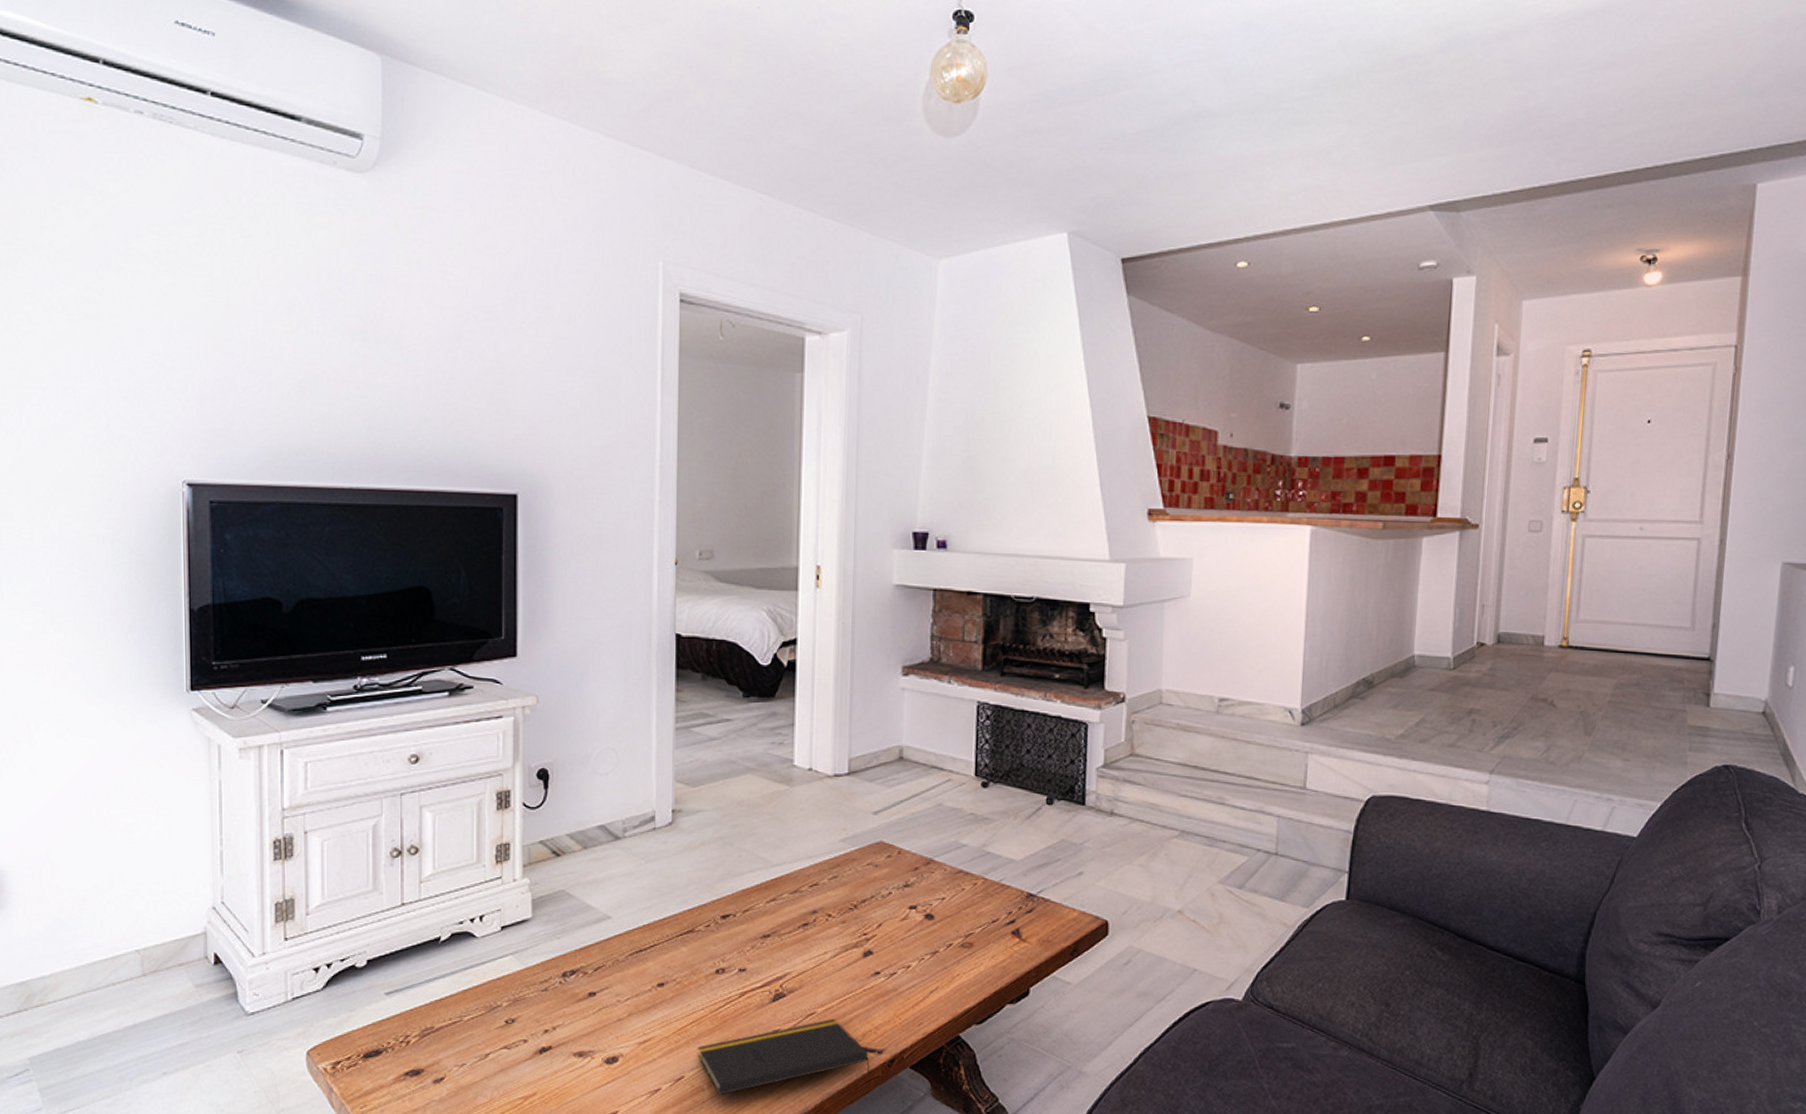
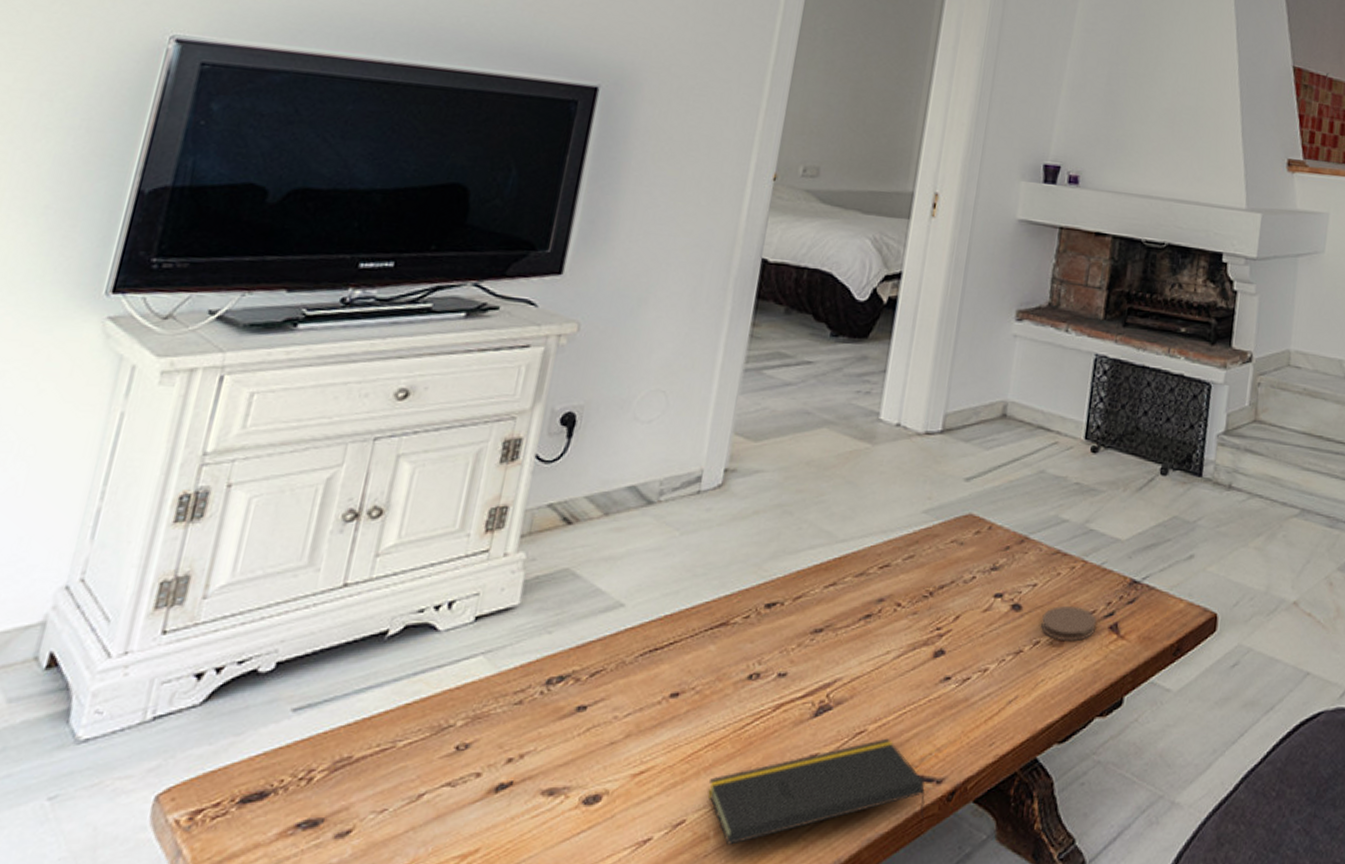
coaster: none [952,915,1000,944] -> present [1041,605,1097,642]

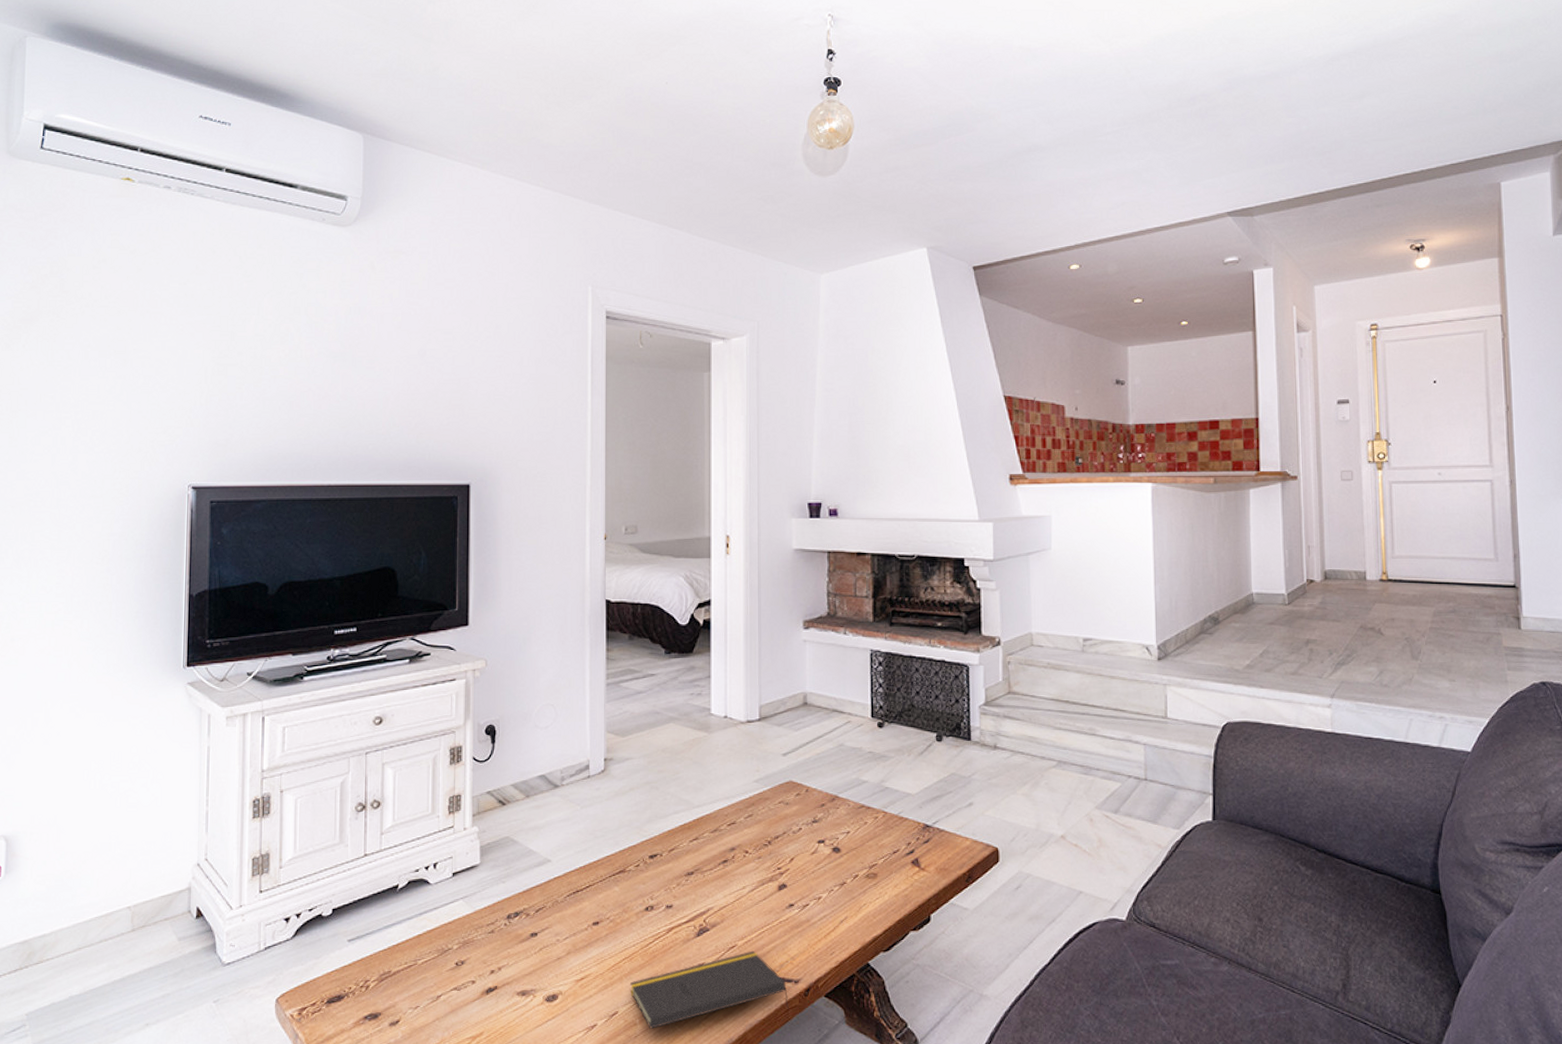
coaster: present [1041,605,1097,642] -> none [858,847,900,875]

